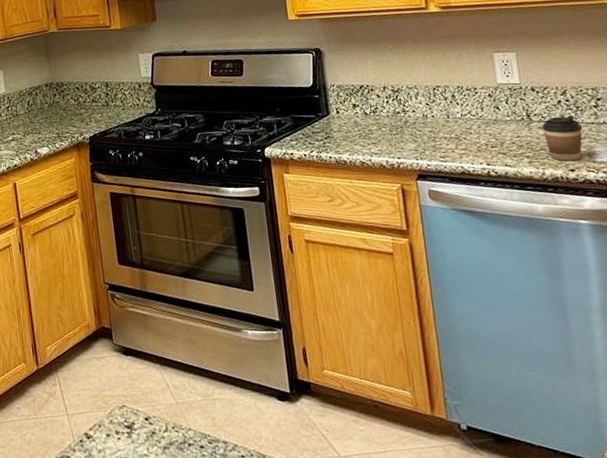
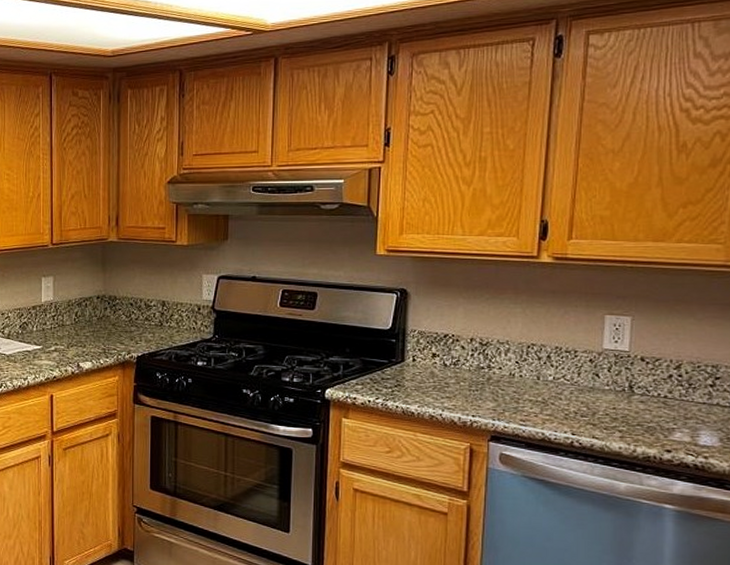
coffee cup: present [542,115,583,161] -> none [644,391,691,441]

